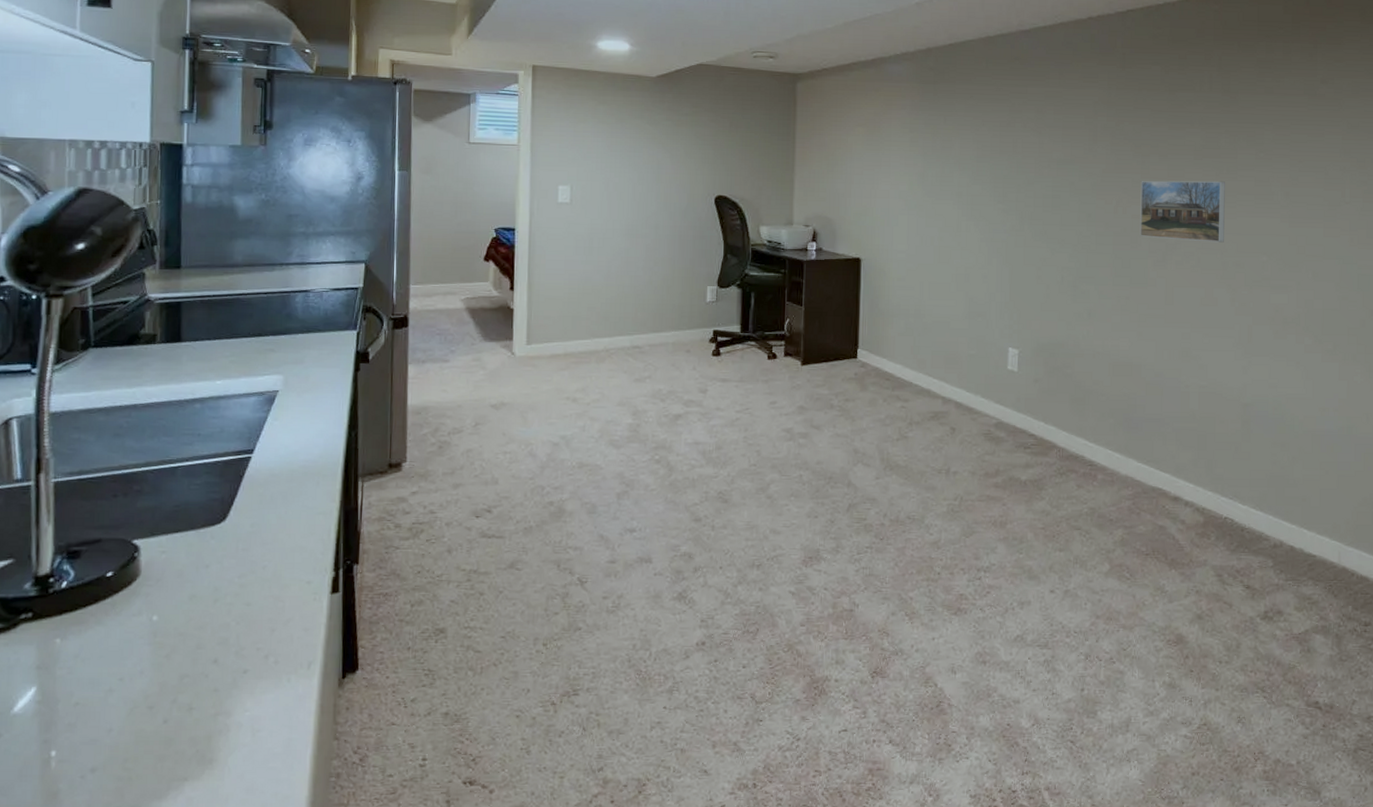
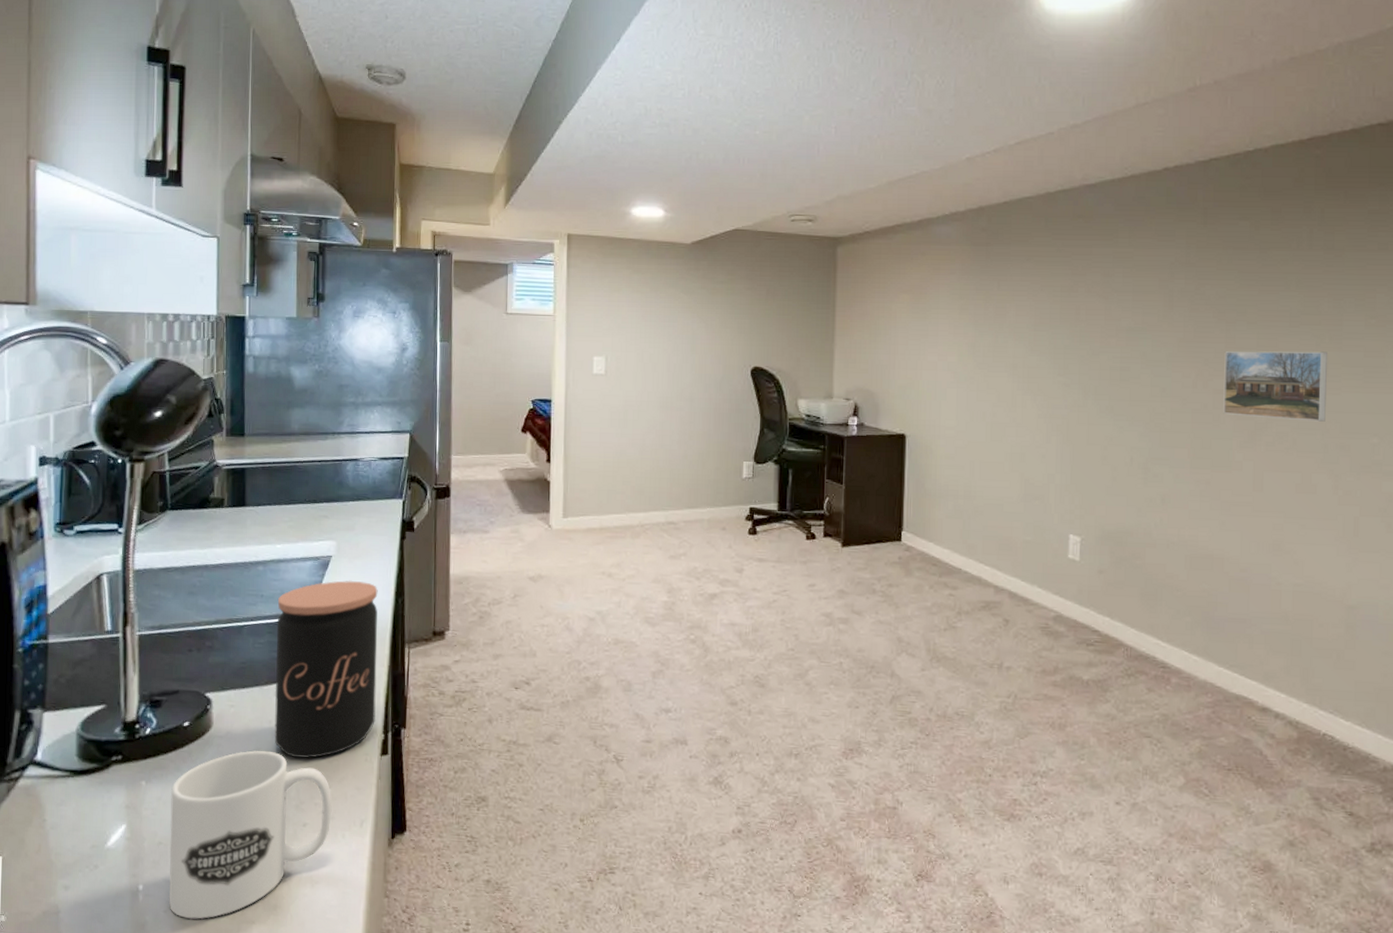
mug: none [86,596,276,783] -> present [168,750,332,920]
coffee jar: none [212,414,329,602] -> present [274,580,378,758]

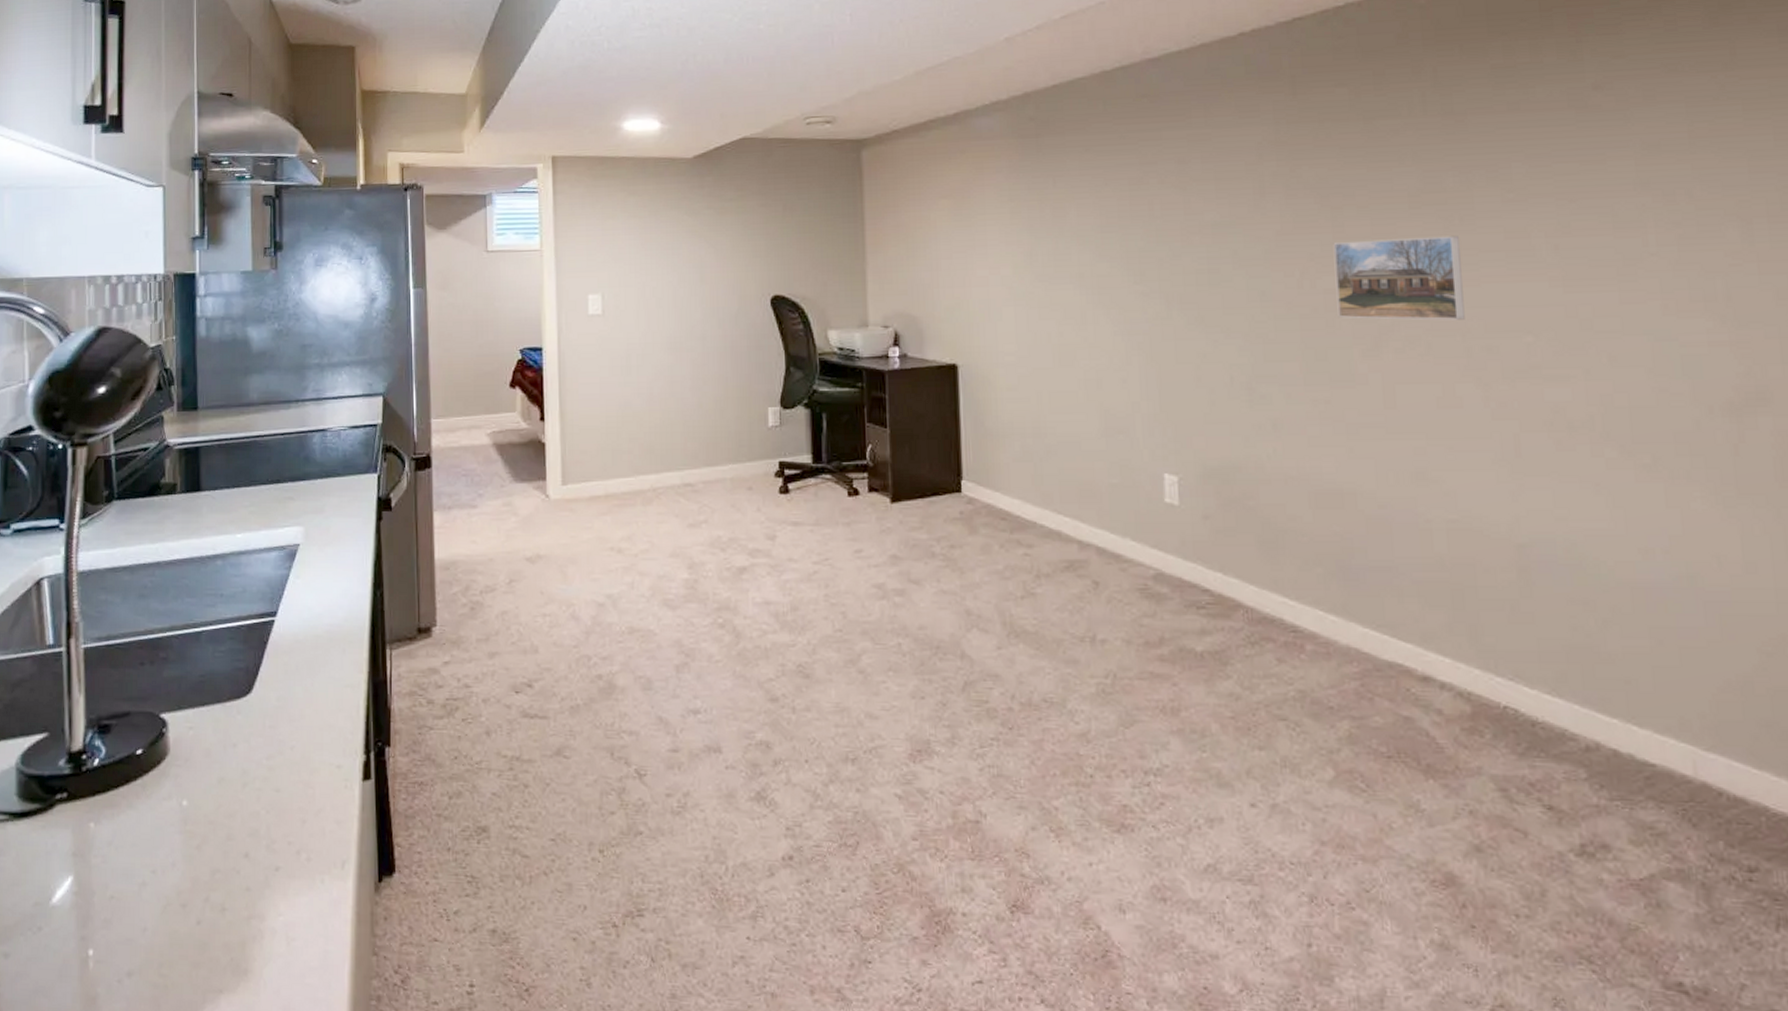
mug: present [168,750,332,920] -> none [122,780,308,991]
coffee jar: present [274,580,378,758] -> none [239,571,355,787]

